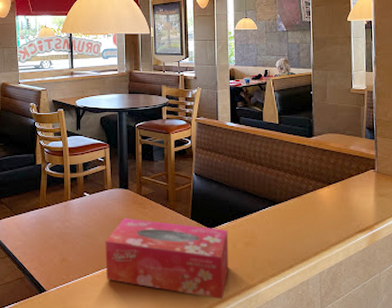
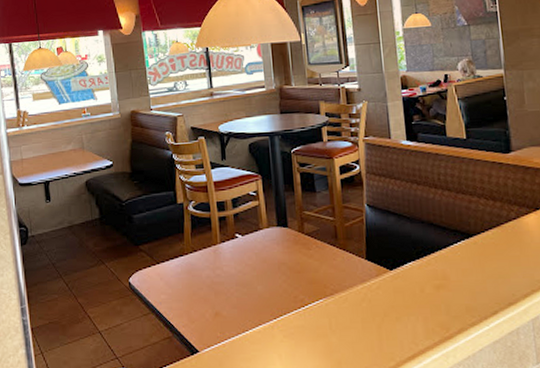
tissue box: present [105,217,229,300] -> none [264,261,418,356]

